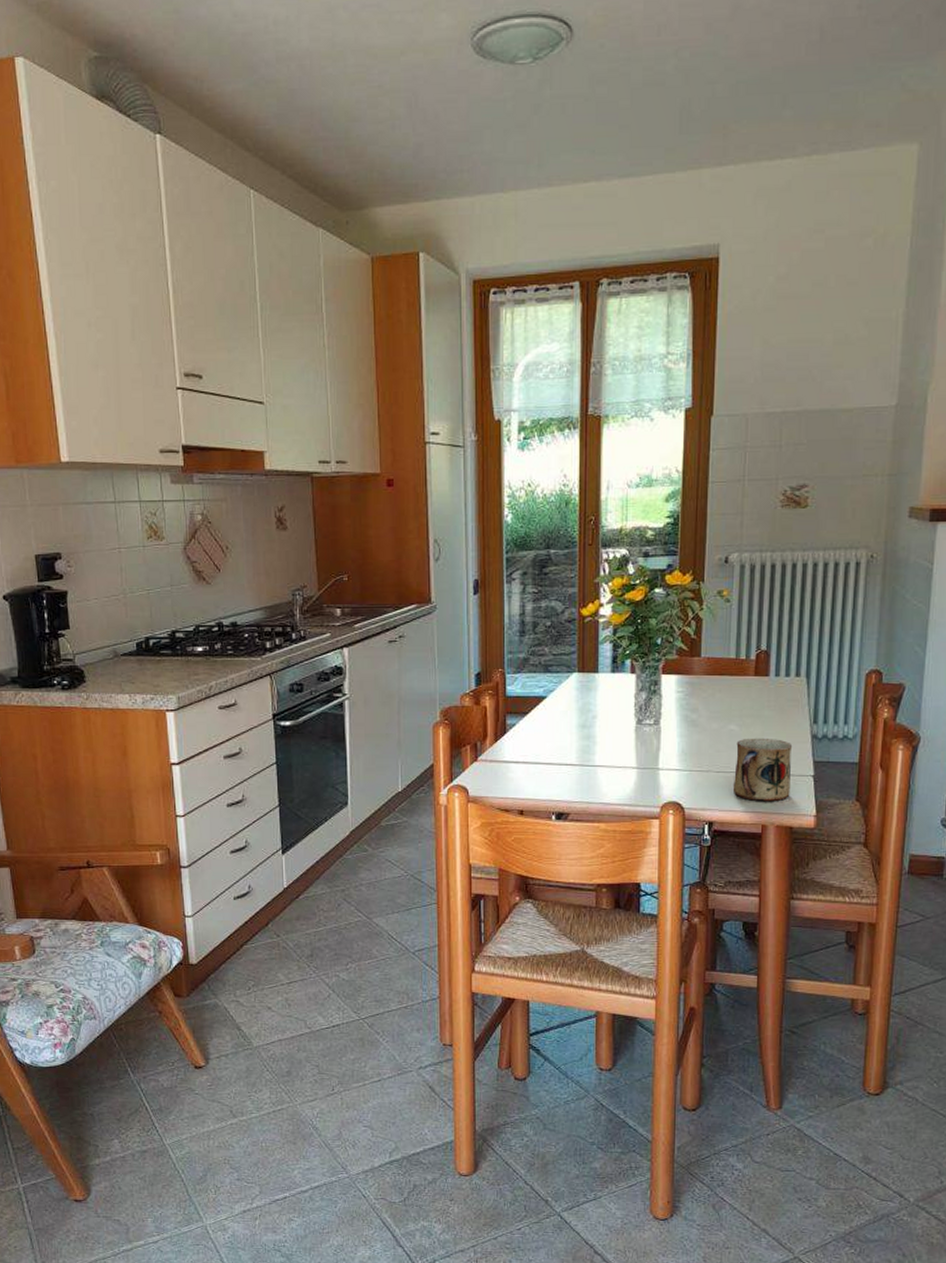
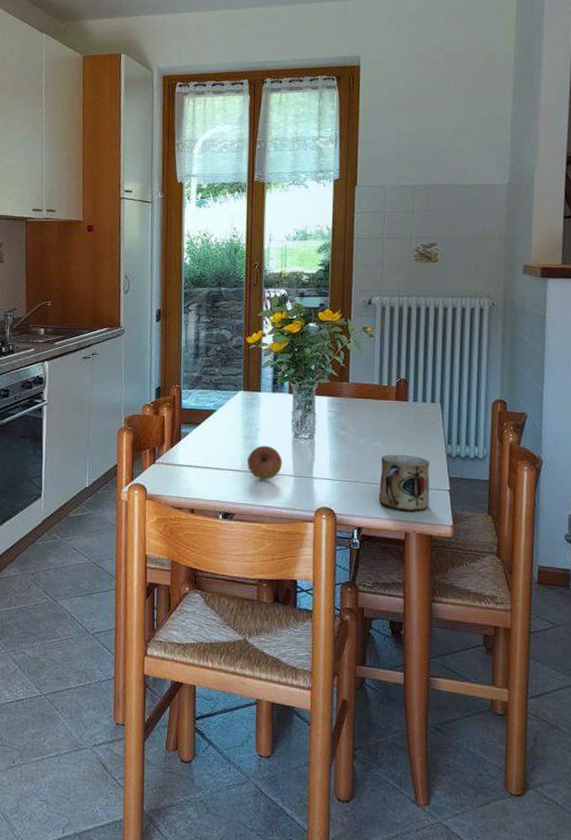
fruit: none [582,734,623,773] -> present [247,445,282,480]

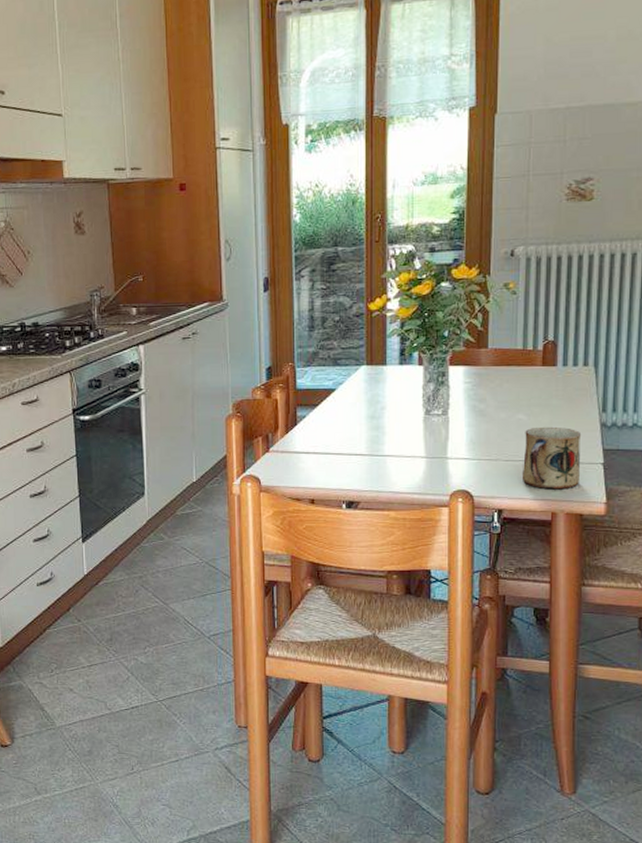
fruit: present [247,445,282,480] -> none [372,425,412,463]

